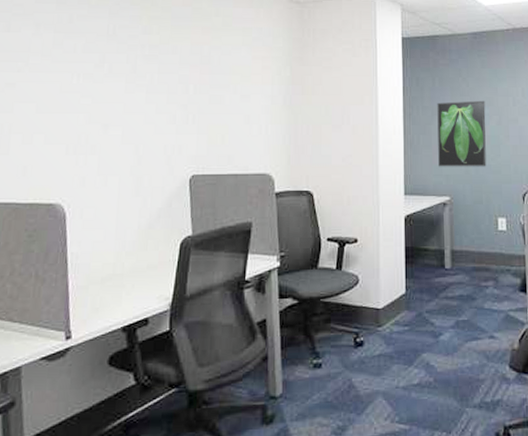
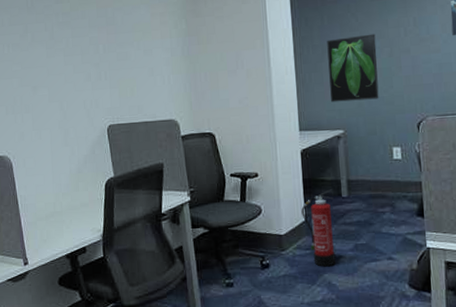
fire extinguisher: none [402,259,436,346] -> present [301,189,336,267]

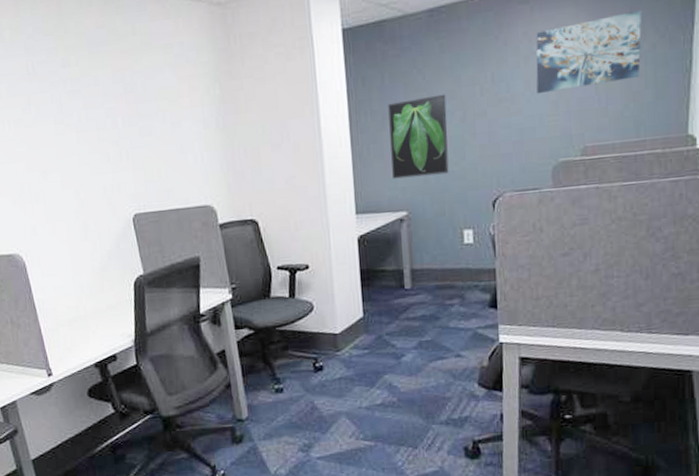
fire extinguisher: present [301,189,336,267] -> none [358,280,397,368]

